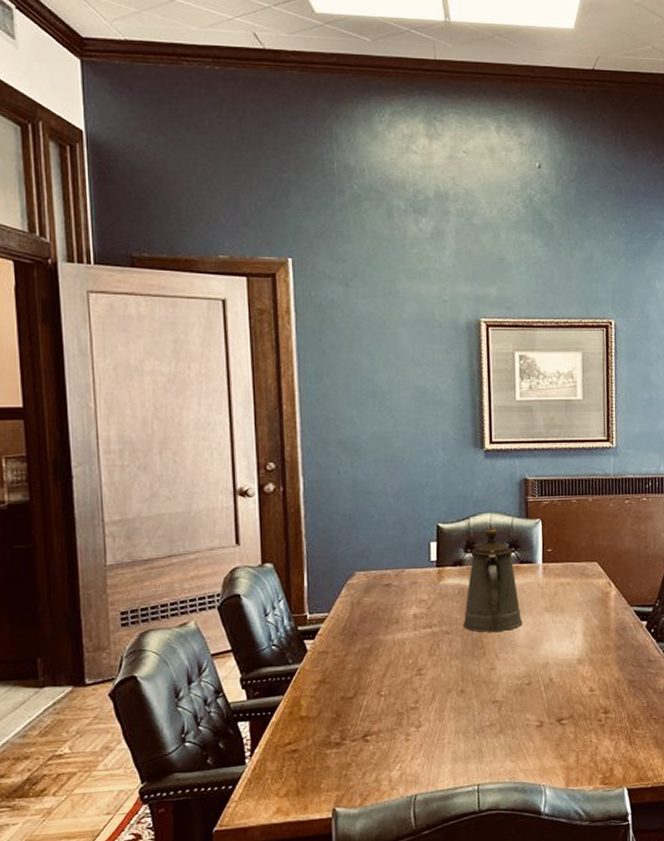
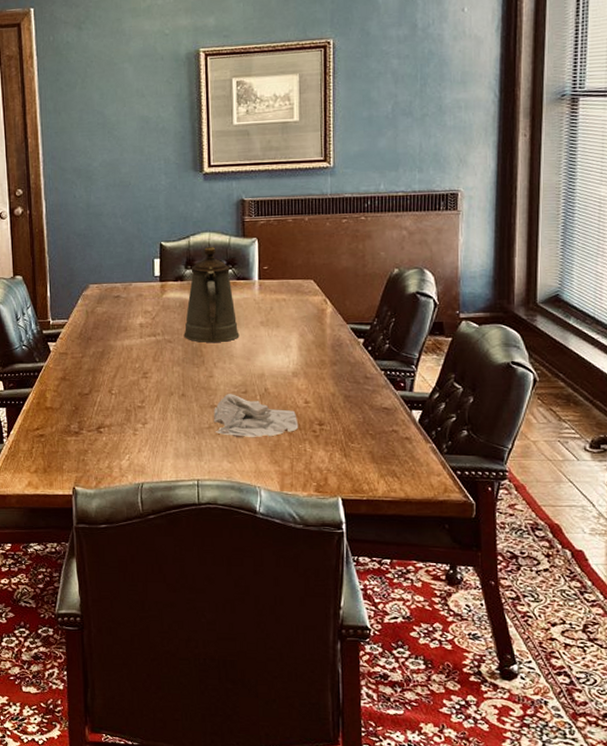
tissue: none [495,686,584,733] -> present [214,394,299,437]

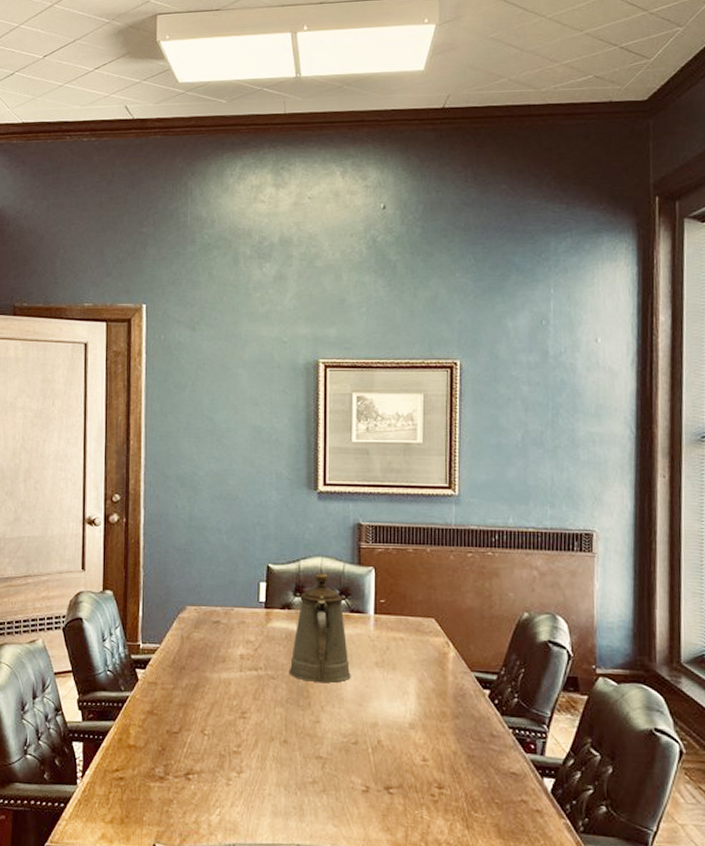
tissue: present [214,394,299,437] -> none [319,744,415,799]

